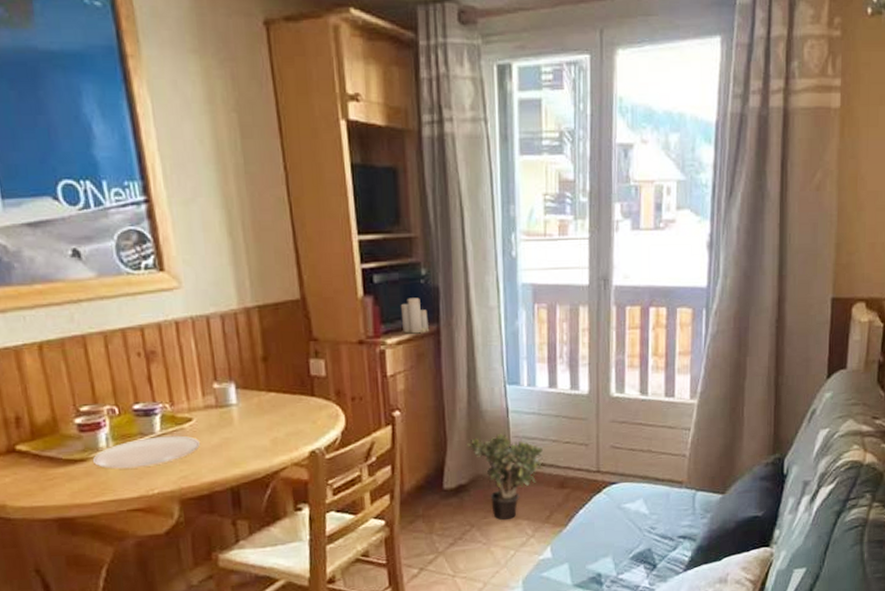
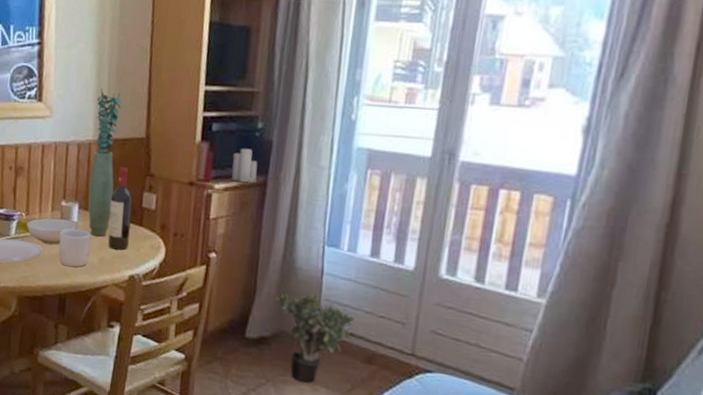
bowl: none [173,403,240,435] -> present [26,218,79,245]
mug: none [217,411,259,455] -> present [59,228,91,268]
vase: none [234,249,277,416] -> present [88,89,122,237]
wine bottle: none [272,334,304,427] -> present [107,166,133,250]

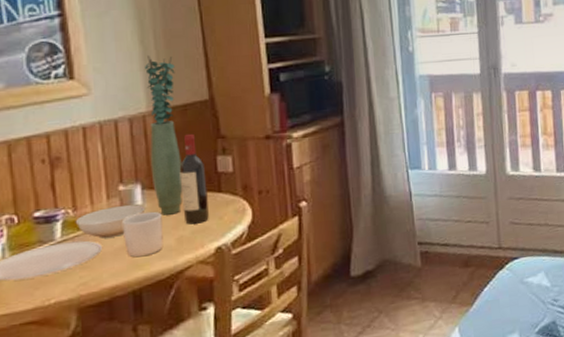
candle: present [231,148,258,183] -> none [306,92,334,127]
potted plant: present [275,293,354,383] -> none [373,217,446,304]

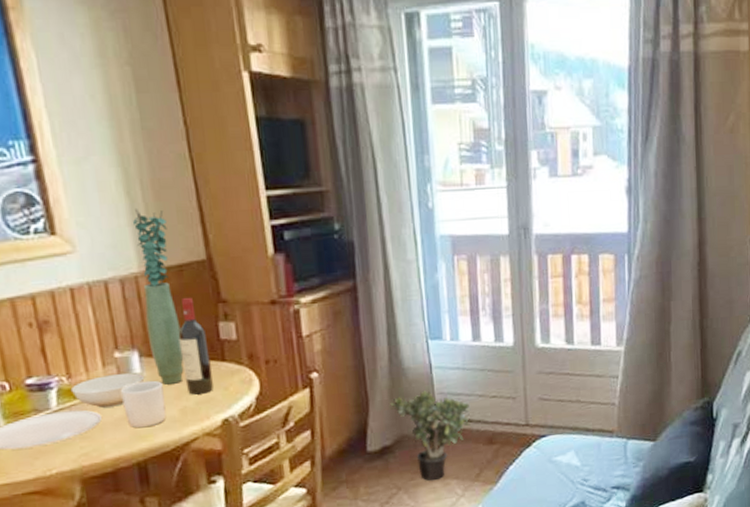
potted plant: none [373,217,446,304] -> present [390,390,469,481]

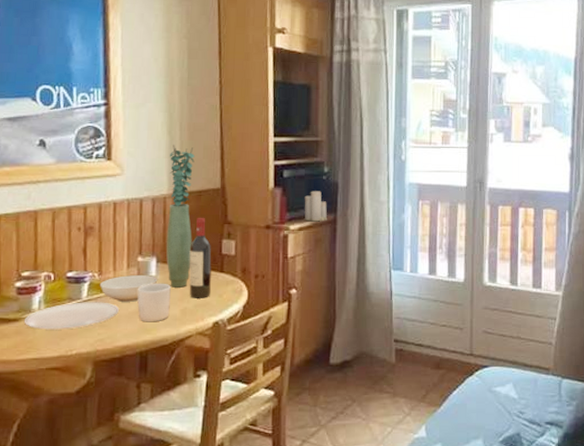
candle: none [313,253,346,291] -> present [304,191,328,222]
potted plant: present [390,390,469,481] -> none [353,314,421,396]

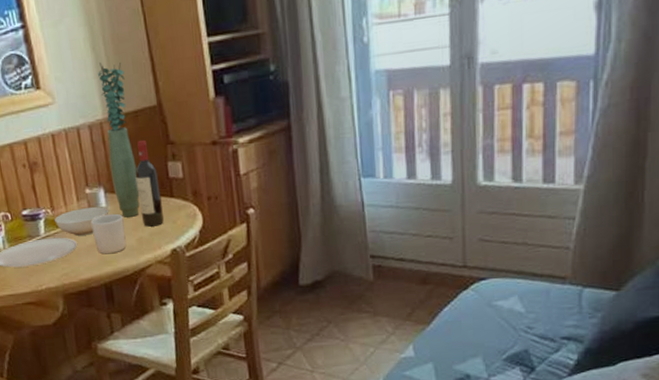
candle: present [304,191,328,222] -> none [250,94,281,131]

